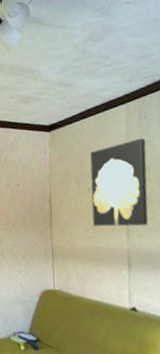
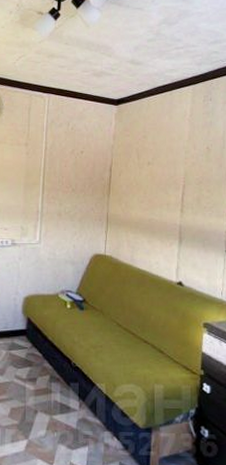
wall art: present [89,138,148,227] -> none [148,119,209,204]

